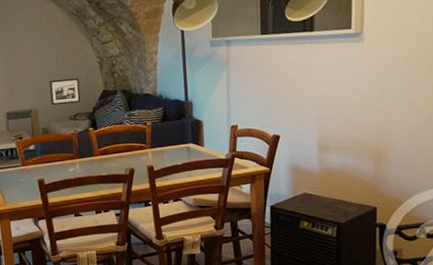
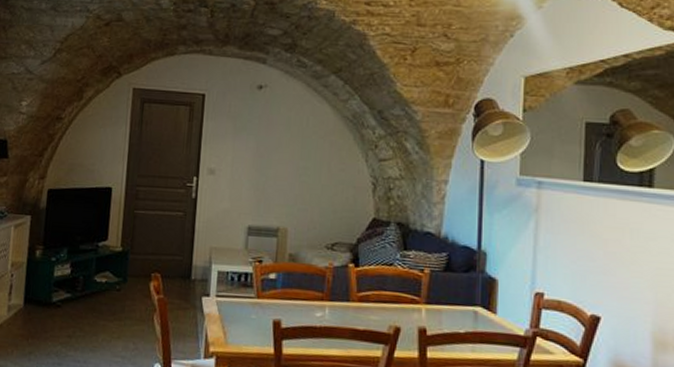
picture frame: present [50,78,81,106] -> none [306,195,345,229]

